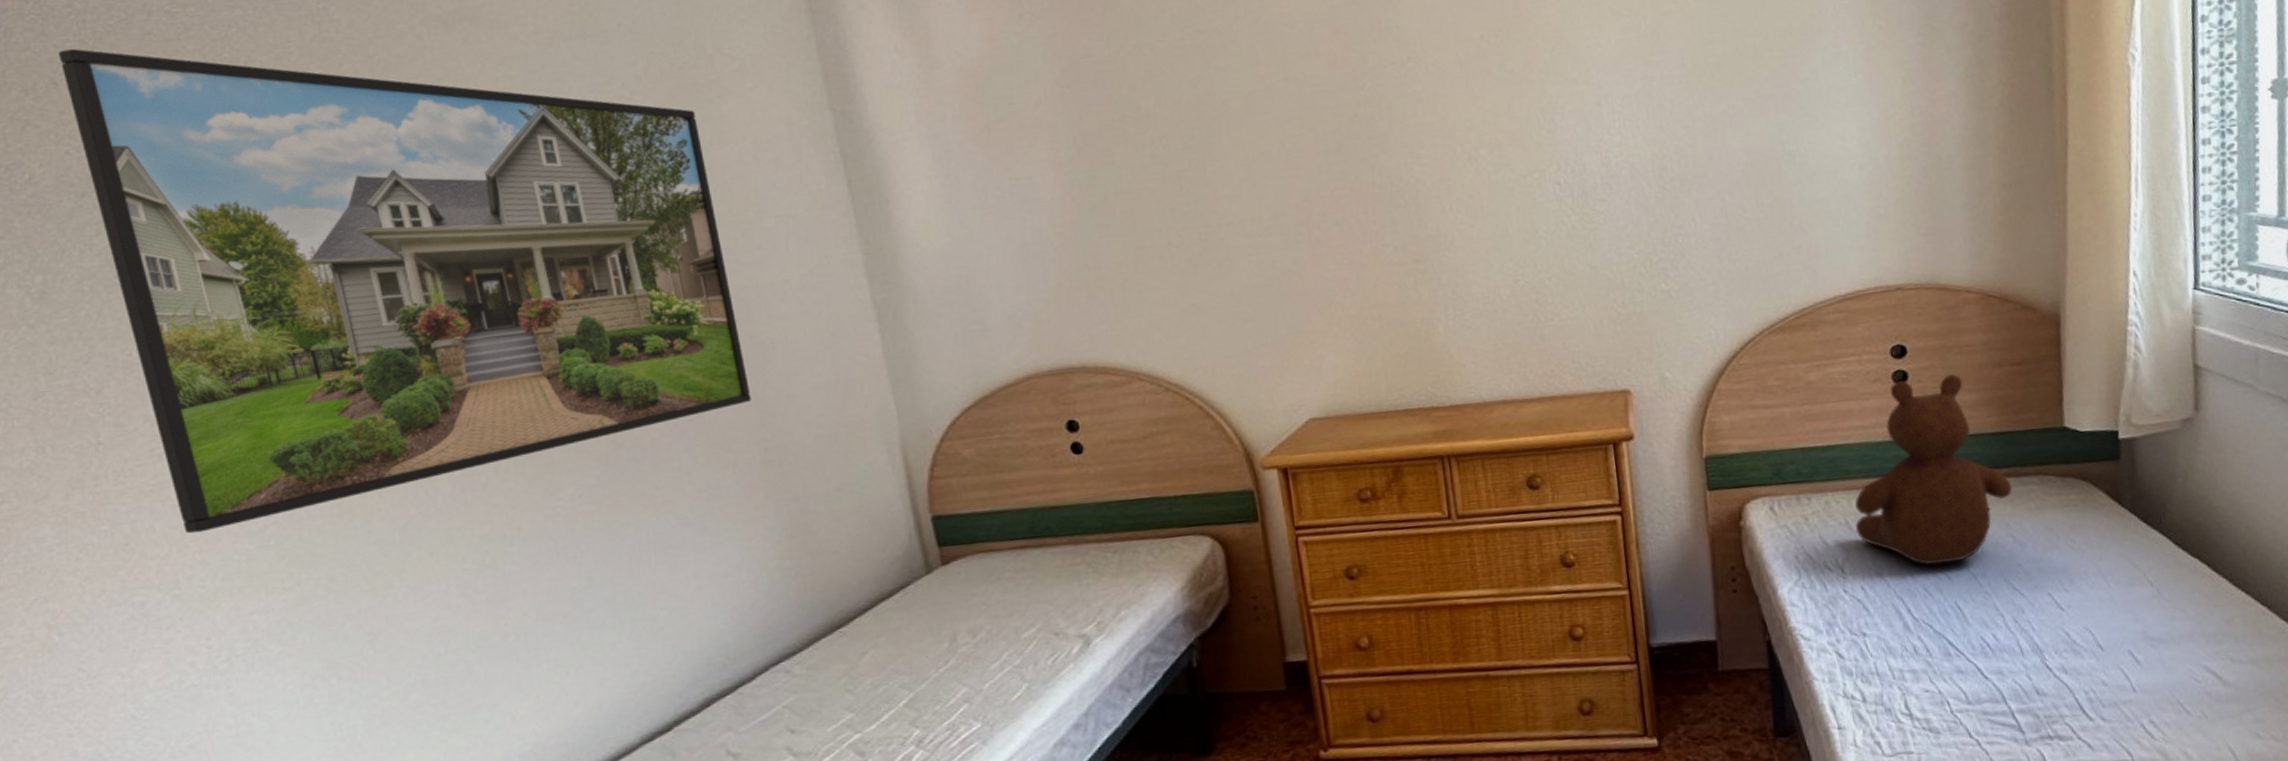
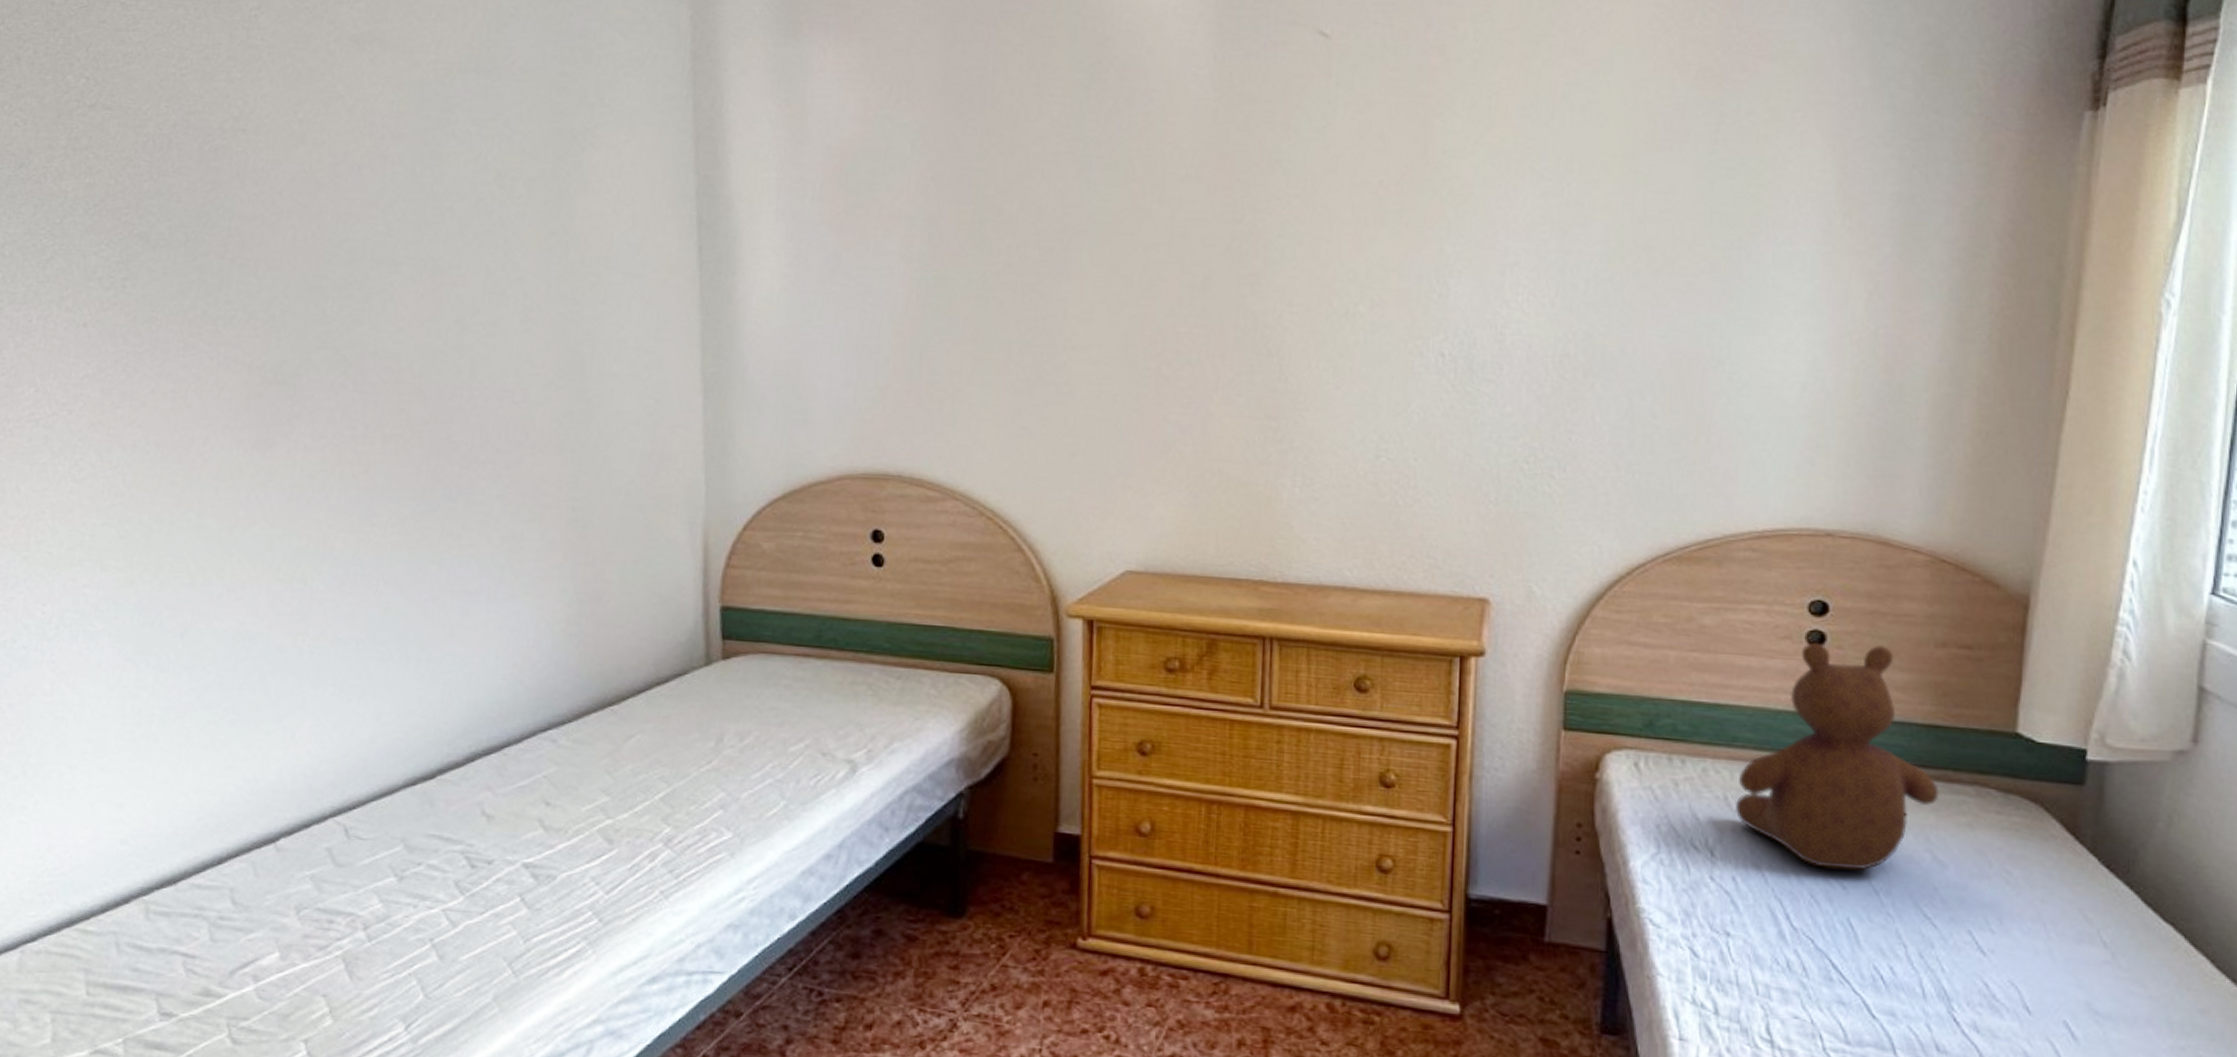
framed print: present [58,48,752,534] -> none [25,28,569,501]

